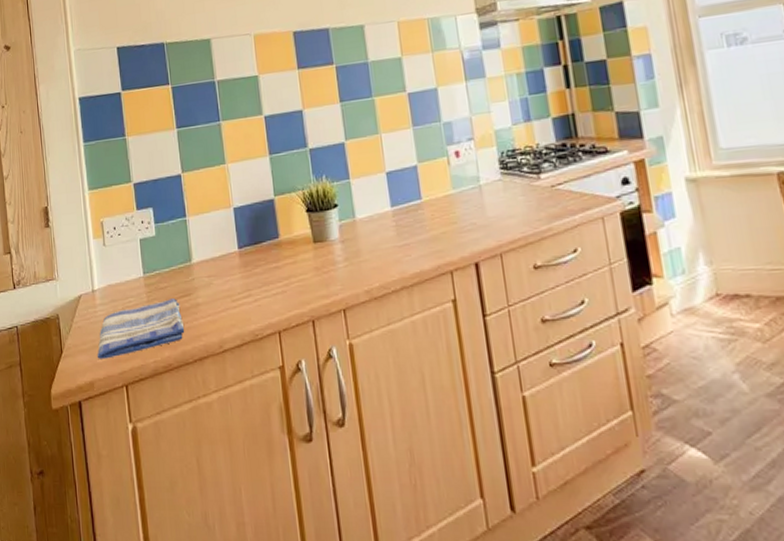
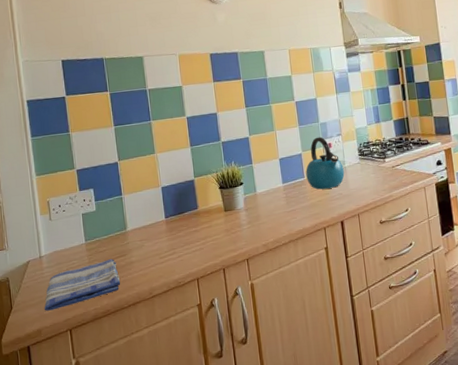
kettle: none [423,142,480,217] -> present [305,137,345,190]

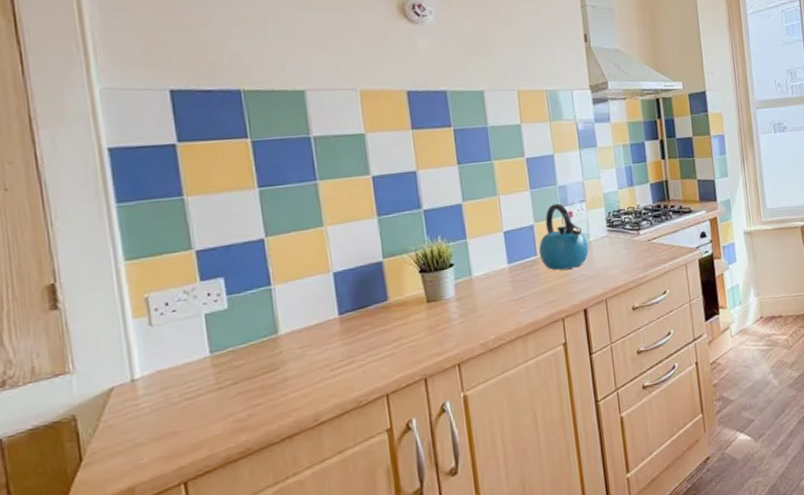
dish towel: present [44,259,121,311] -> none [139,376,269,459]

